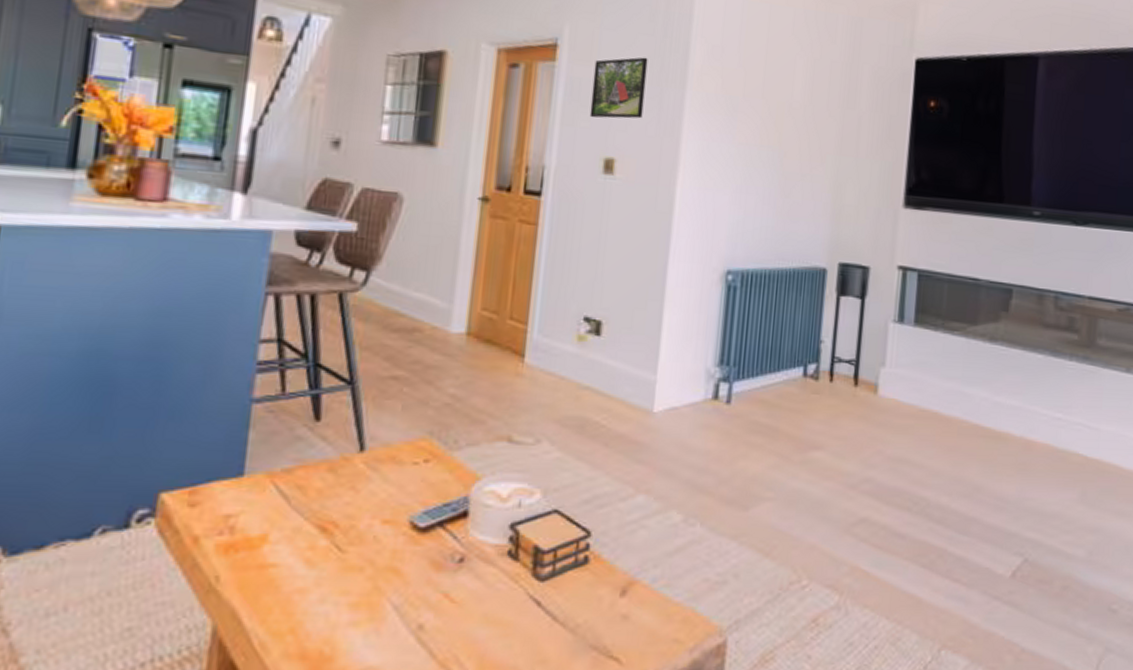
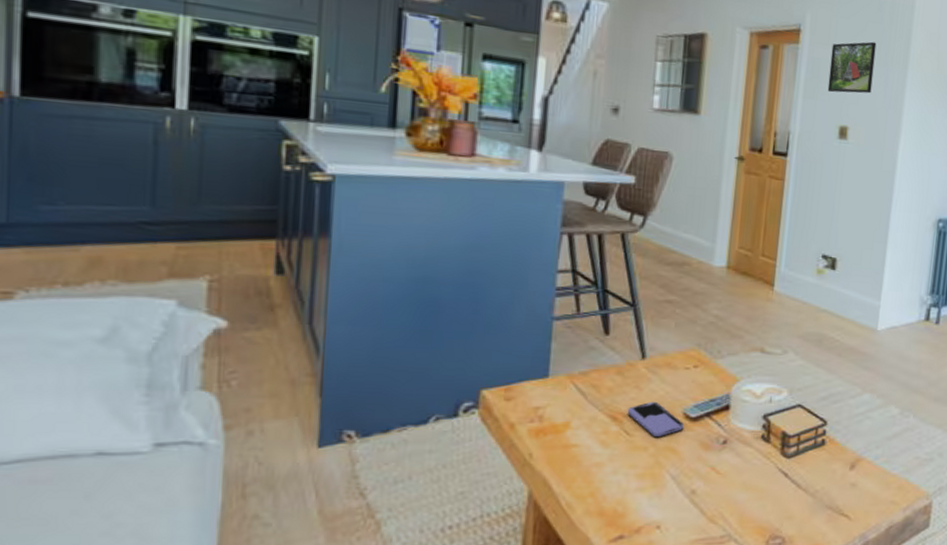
smartphone: none [339,506,411,553] -> present [627,401,685,436]

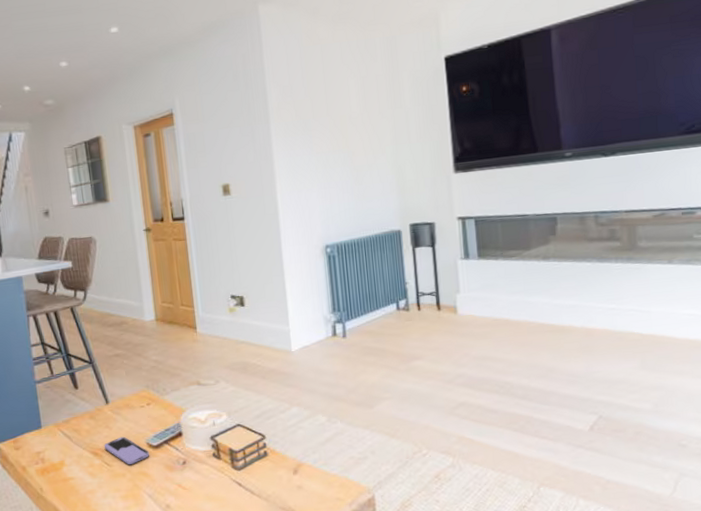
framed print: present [827,41,877,94] -> none [201,107,243,159]

